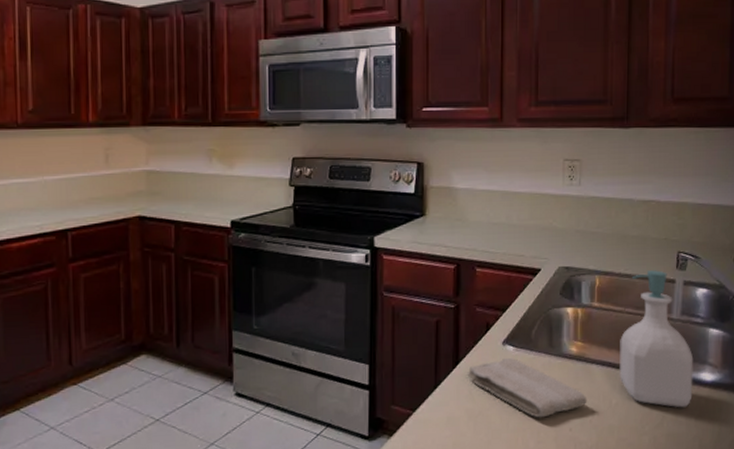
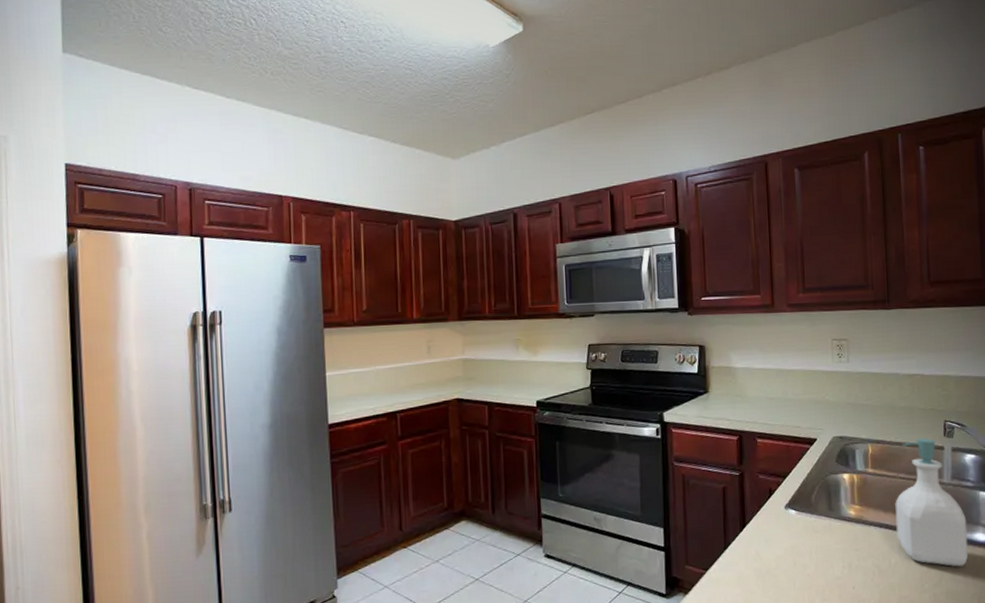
washcloth: present [467,357,587,418] -> none [753,520,868,577]

